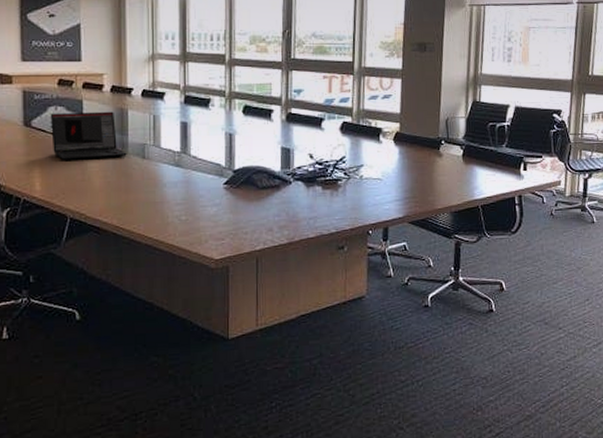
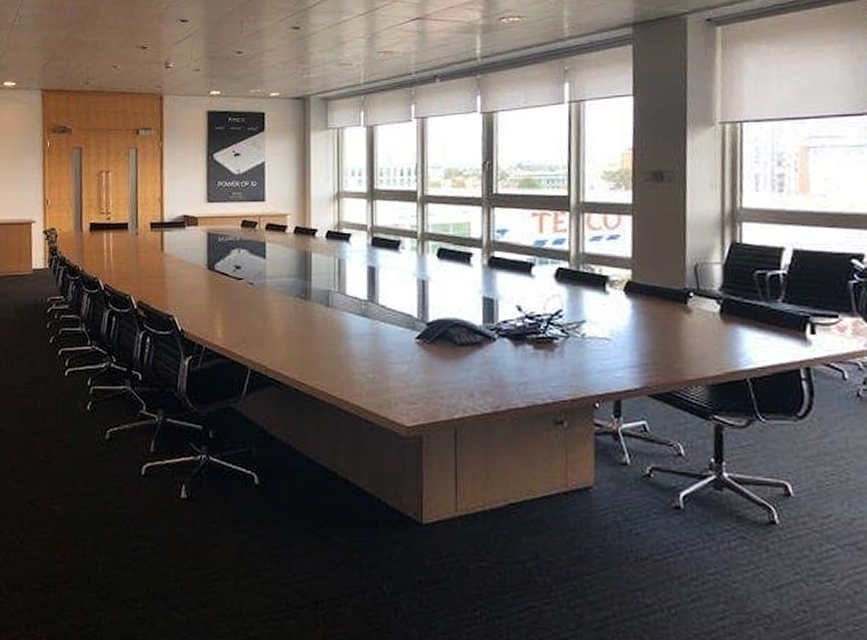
laptop: present [50,111,127,160] -> none [233,255,310,306]

